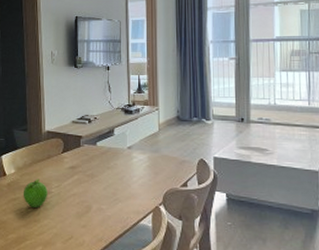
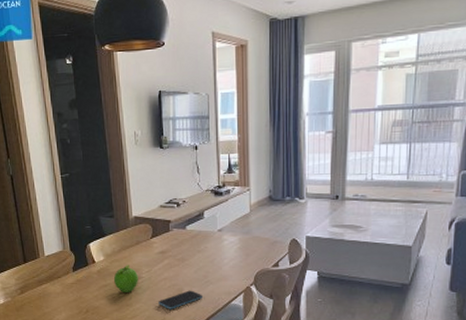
smartphone: none [66,208,111,227] -> present [158,290,202,309]

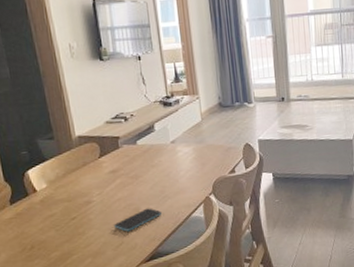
fruit: present [113,265,138,292] -> none [60,189,90,221]

